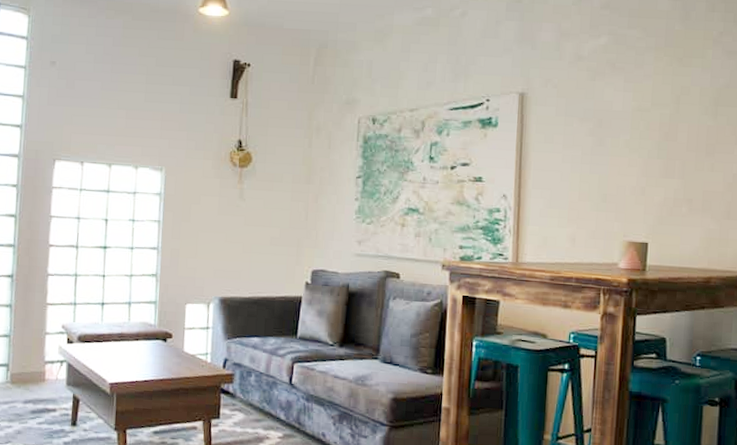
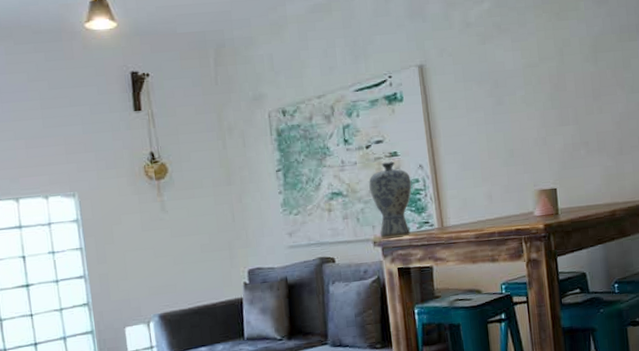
vase: none [447,186,492,265] -> present [369,162,412,239]

